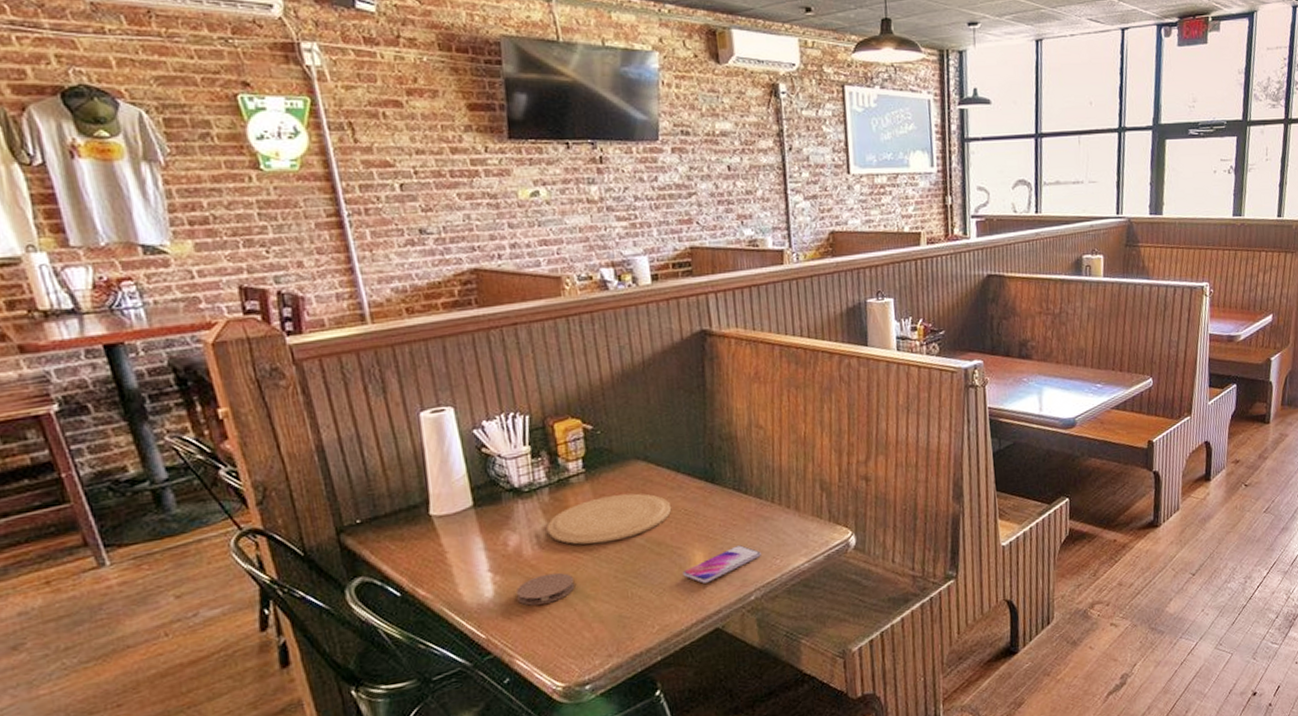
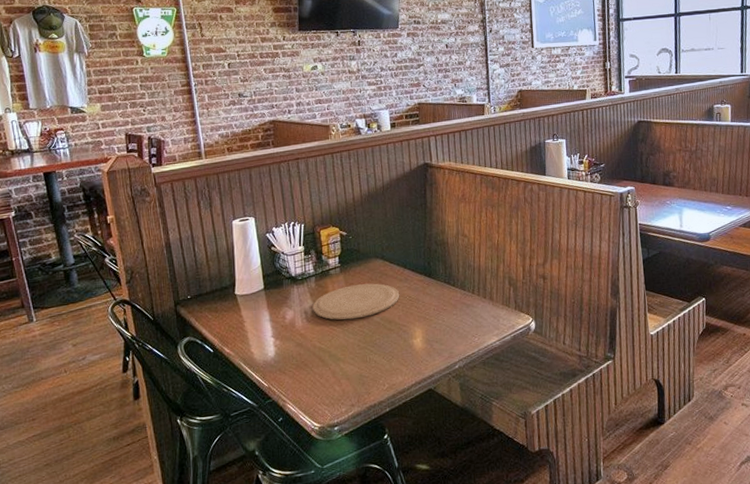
coaster: present [517,572,575,606] -> none [290,340,330,364]
smartphone: present [682,545,761,584] -> none [406,325,464,354]

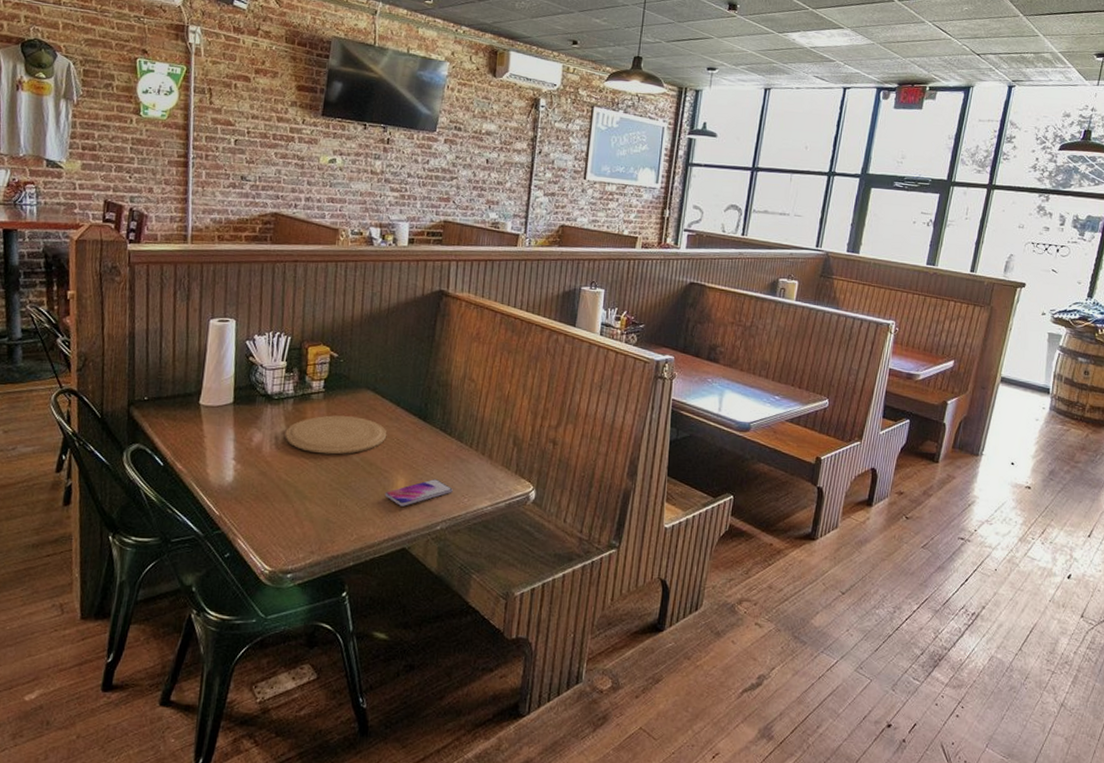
smartphone: none [406,325,464,354] -> present [384,479,453,506]

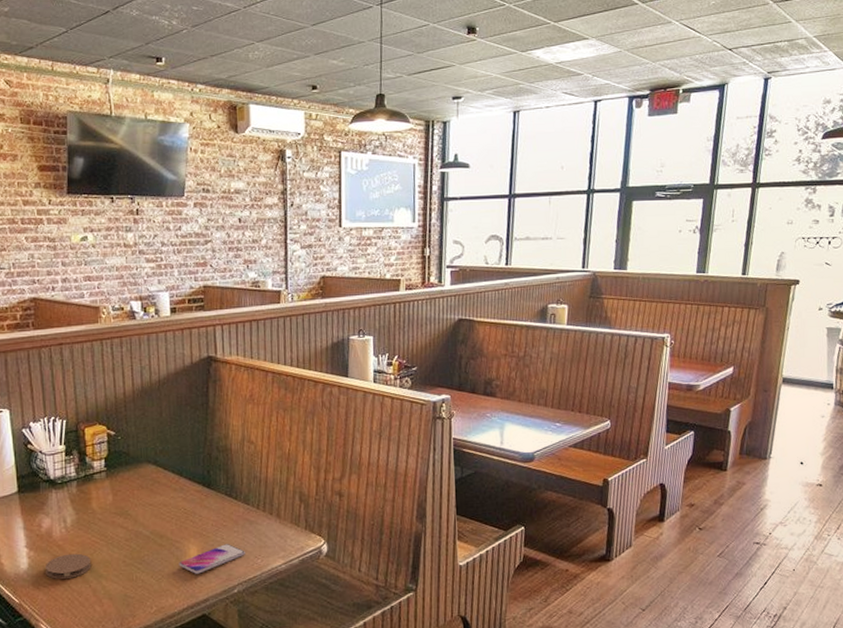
coaster: none [250,471,298,496] -> present [46,553,92,579]
plate: present [285,415,387,455] -> none [73,491,174,532]

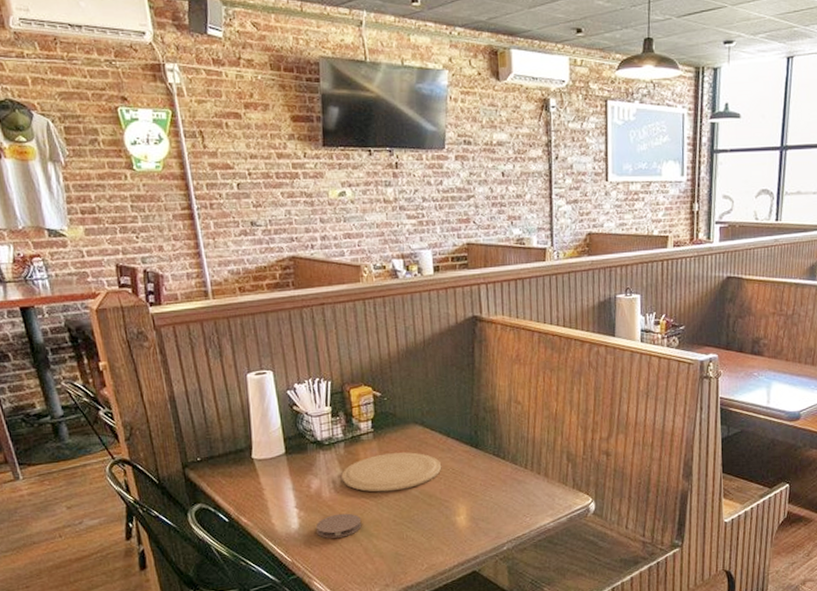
plate: none [73,491,174,532] -> present [341,452,442,492]
smartphone: present [178,544,245,574] -> none [448,503,514,532]

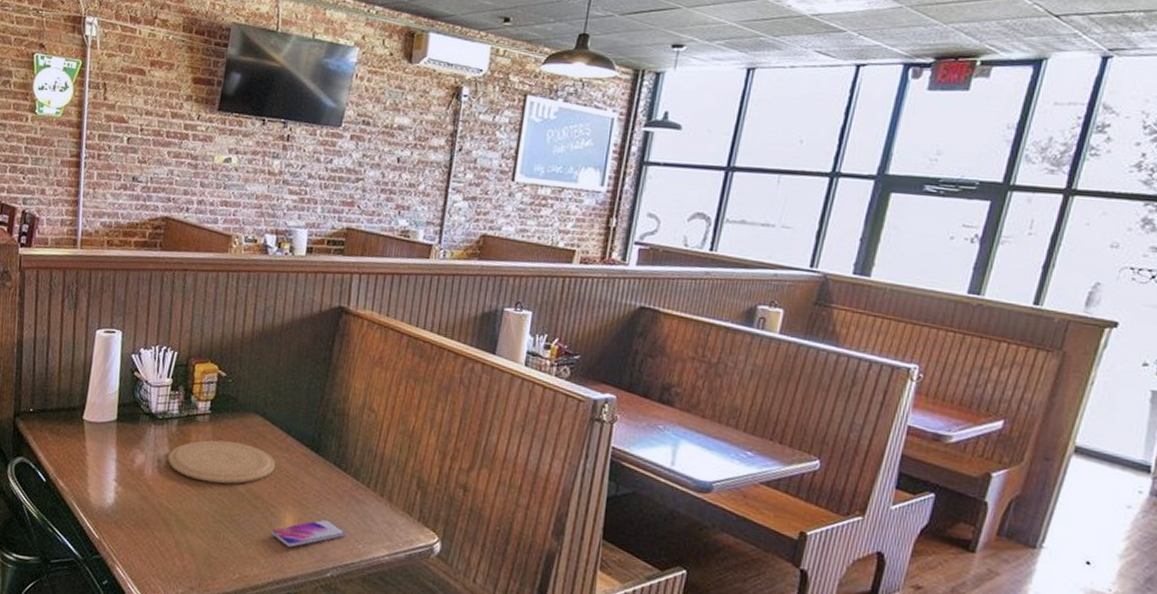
coaster: present [316,513,362,538] -> none [130,496,180,524]
smartphone: none [448,503,514,532] -> present [271,519,346,547]

